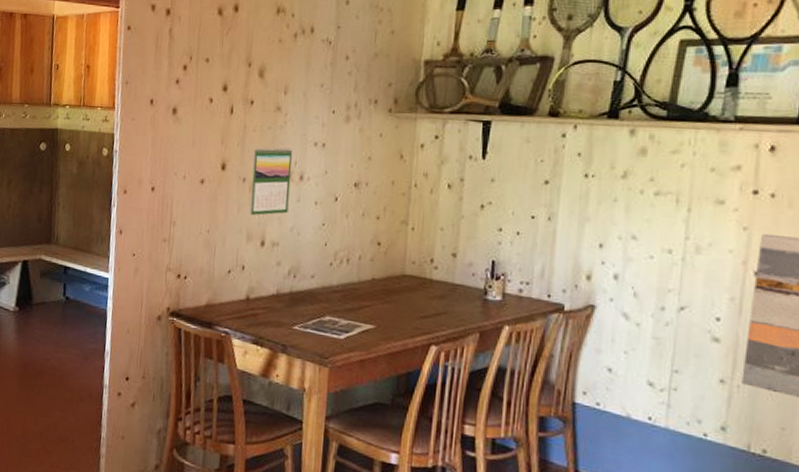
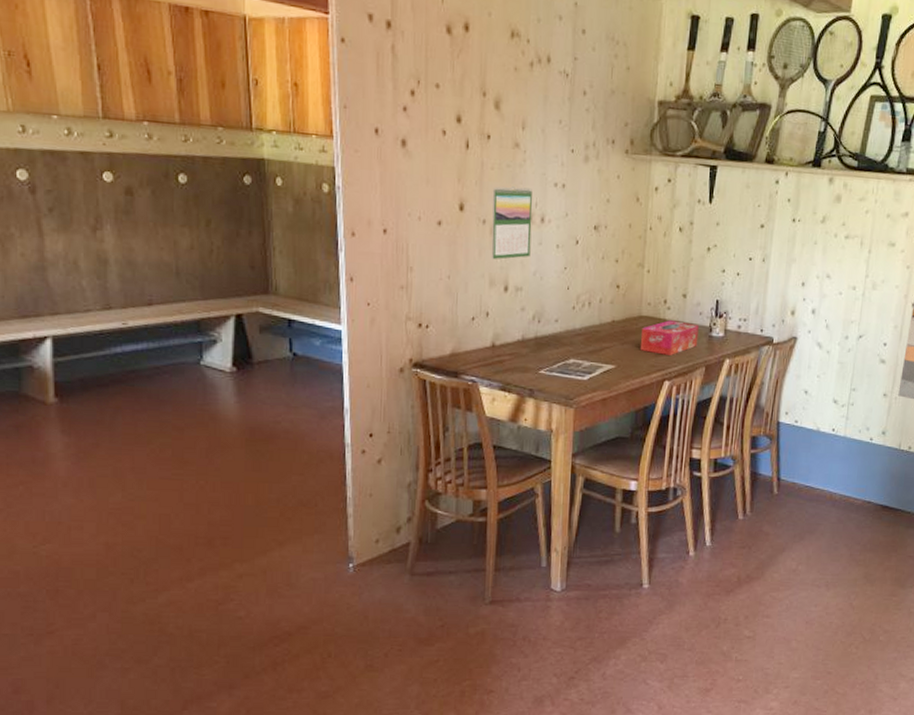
tissue box: none [404,280,471,318] -> present [641,320,699,355]

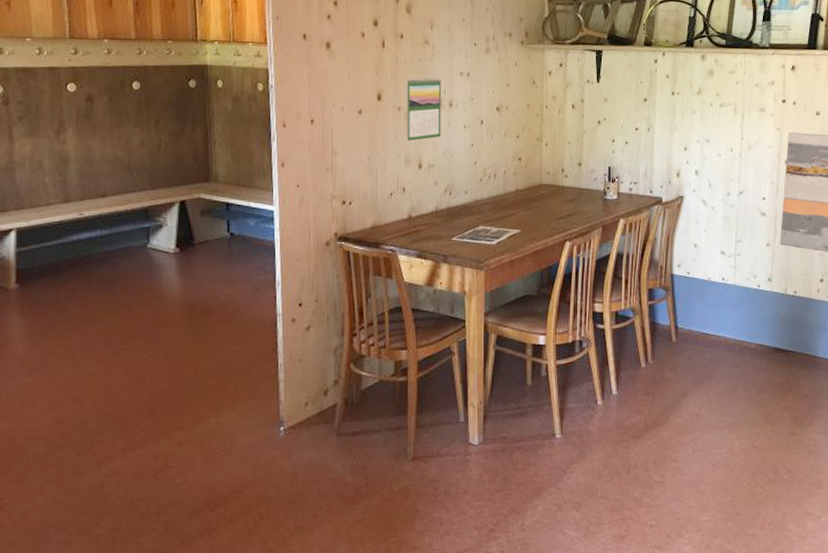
tissue box: present [641,320,699,355] -> none [543,187,594,218]

